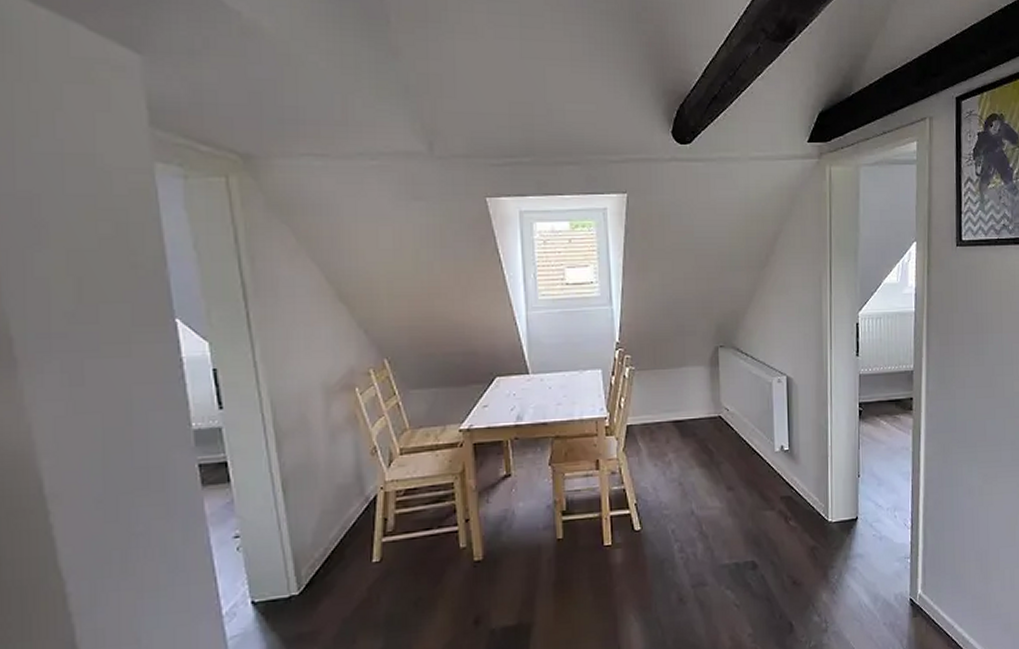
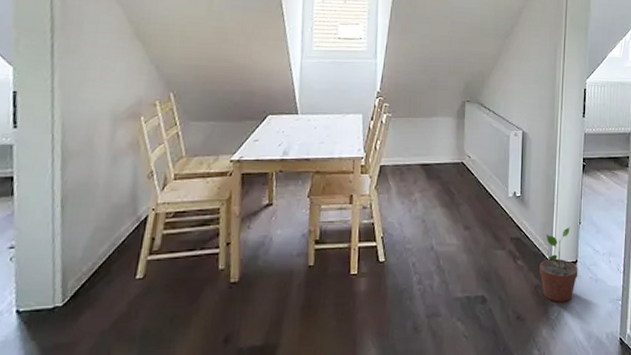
potted plant: none [815,481,860,564] -> present [539,227,578,302]

